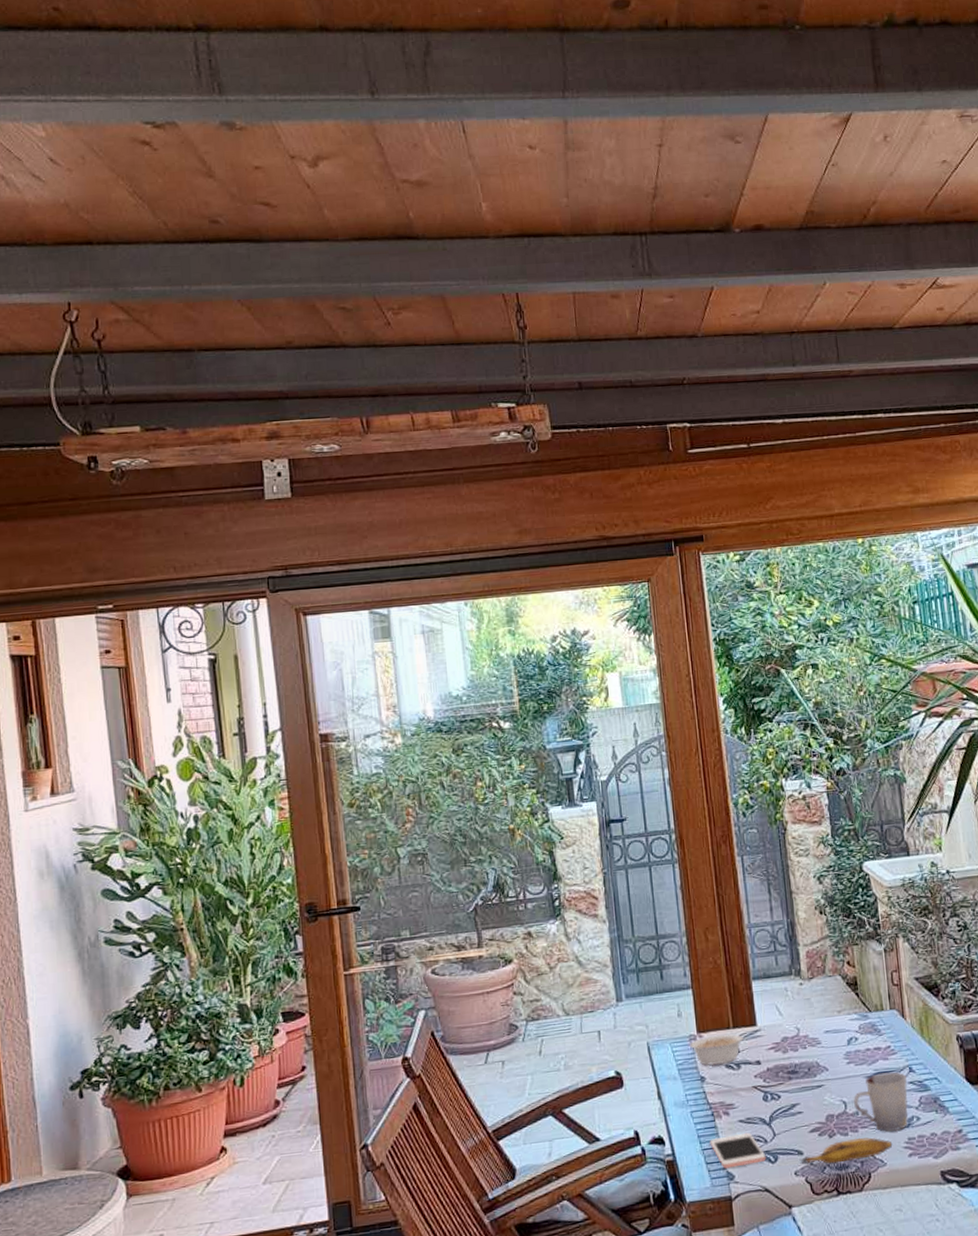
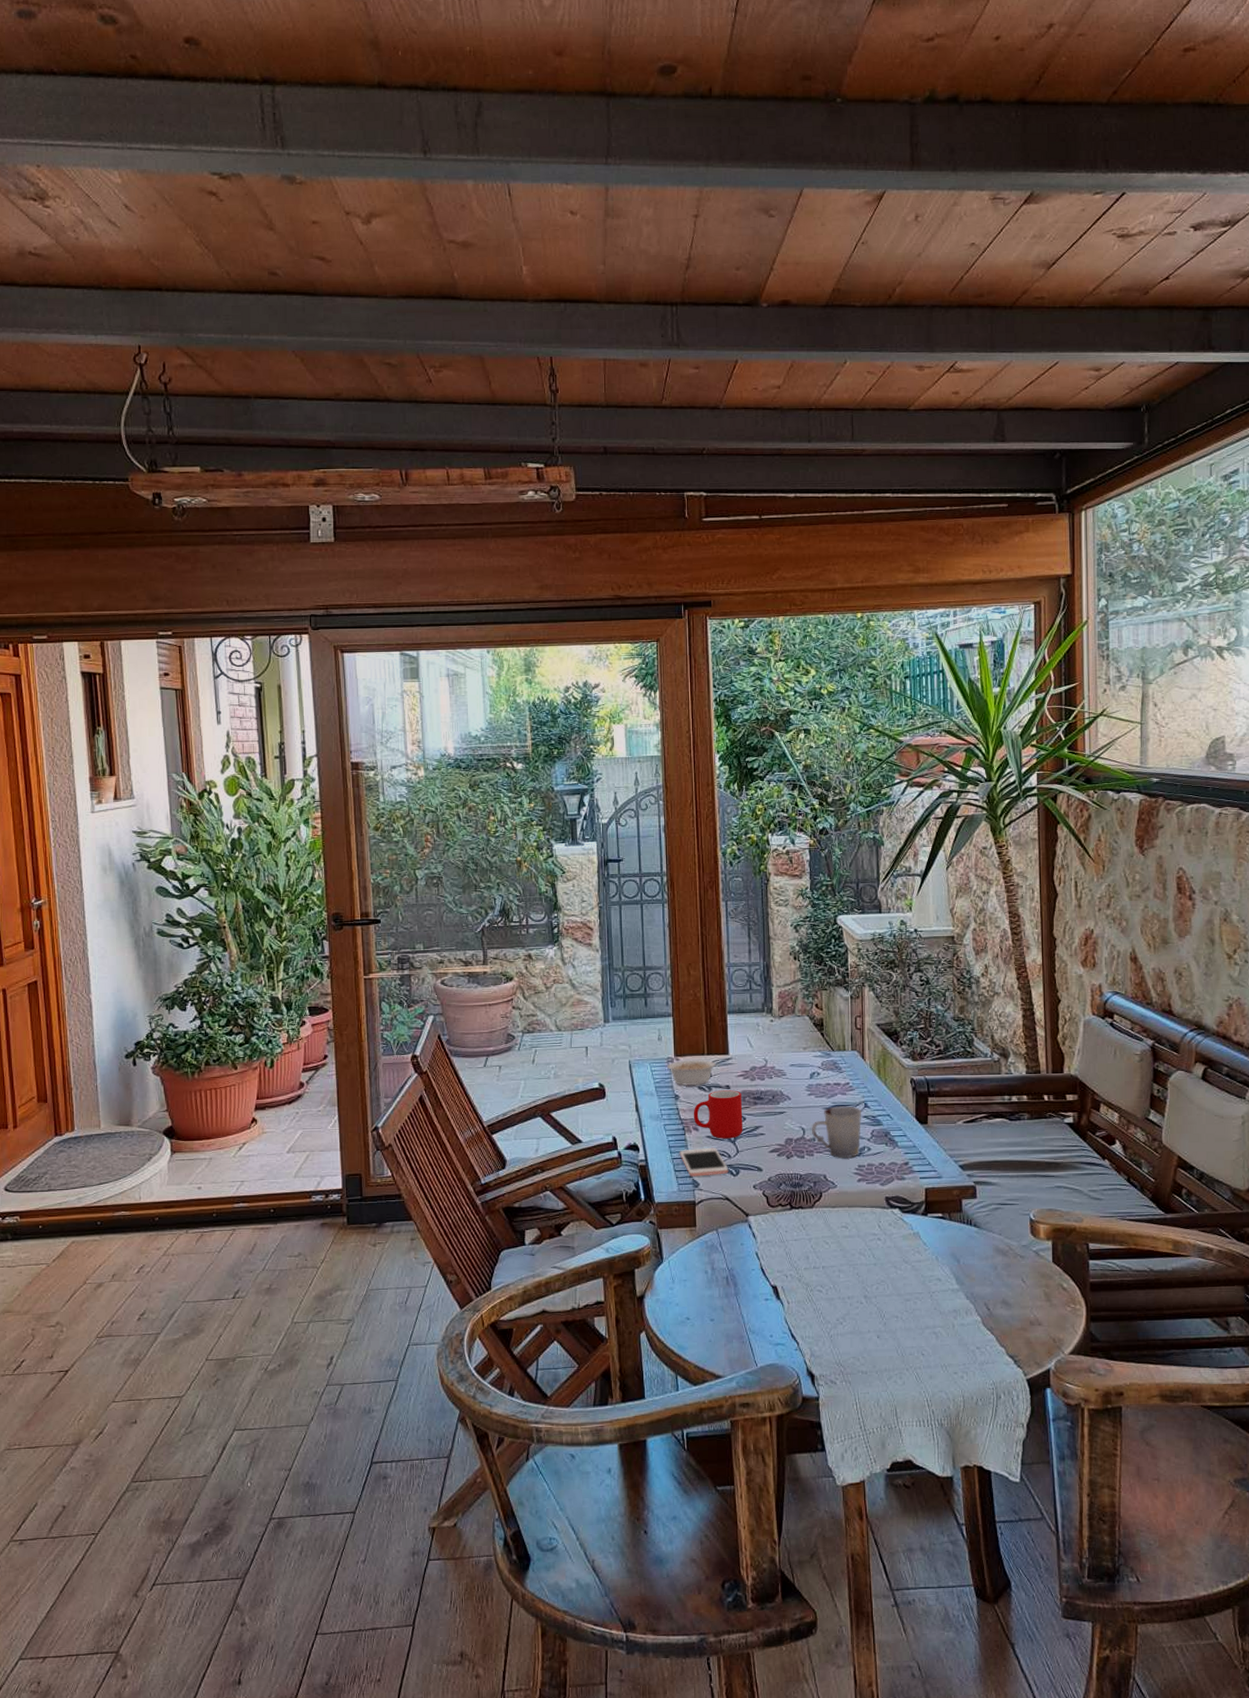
cup: none [722,1065,779,1122] -> present [693,1090,743,1139]
banana: present [799,1137,893,1164] -> none [758,1161,844,1182]

